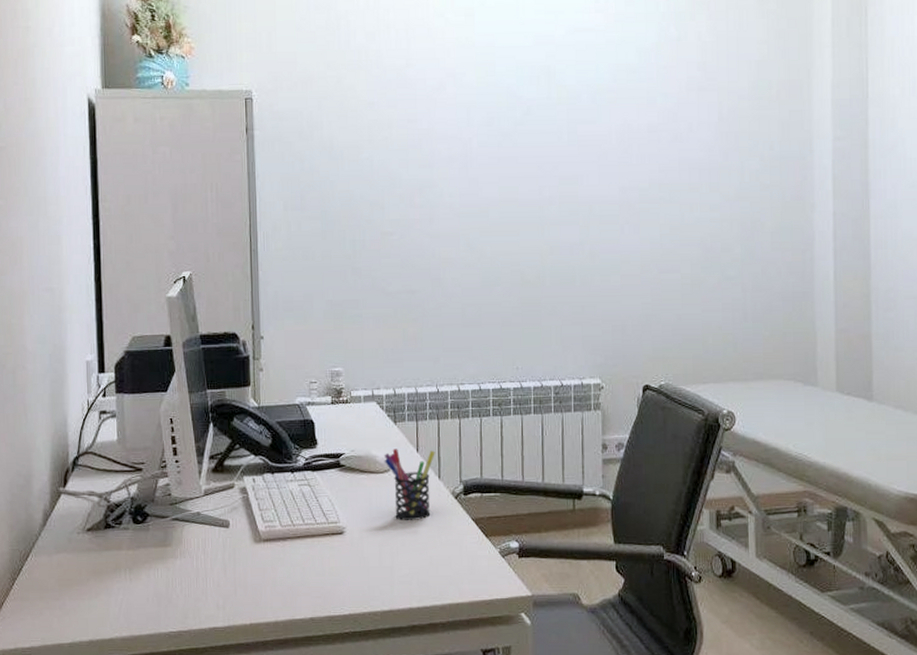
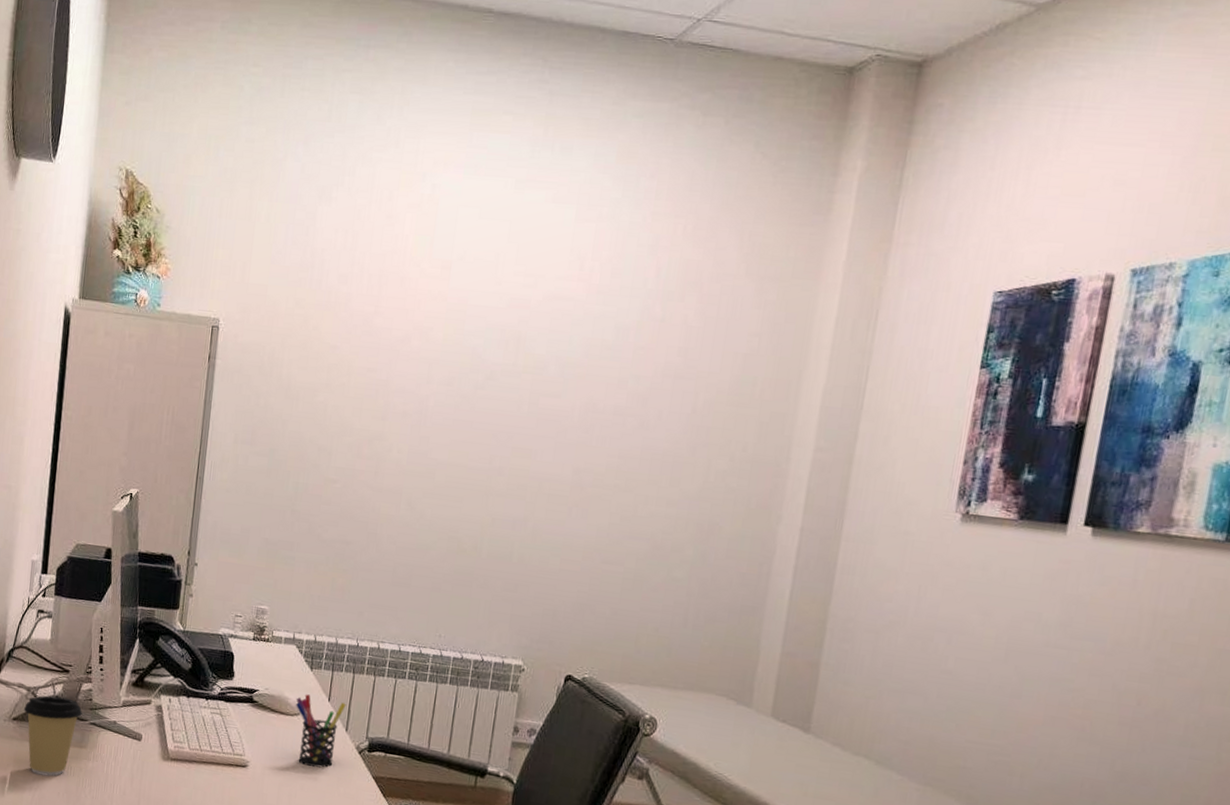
coffee cup: none [97,497,162,583] -> present [23,696,83,777]

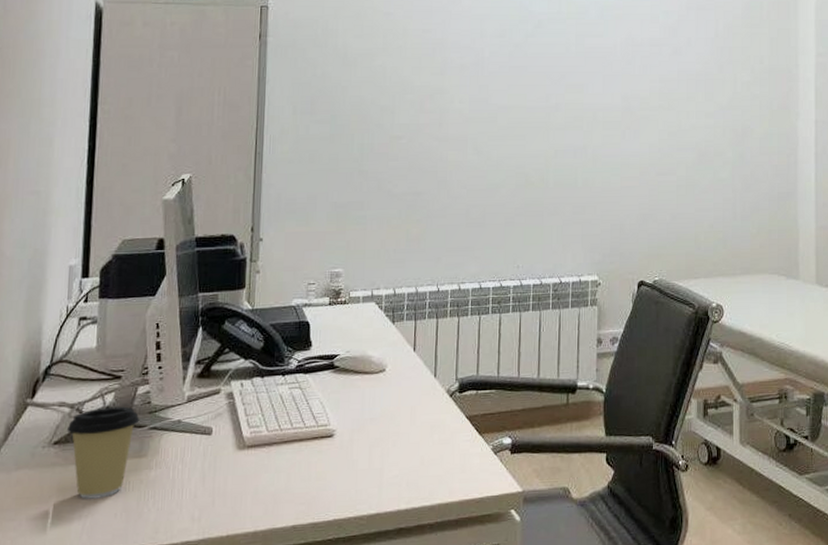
pen holder: present [295,694,346,768] -> none [379,348,432,421]

